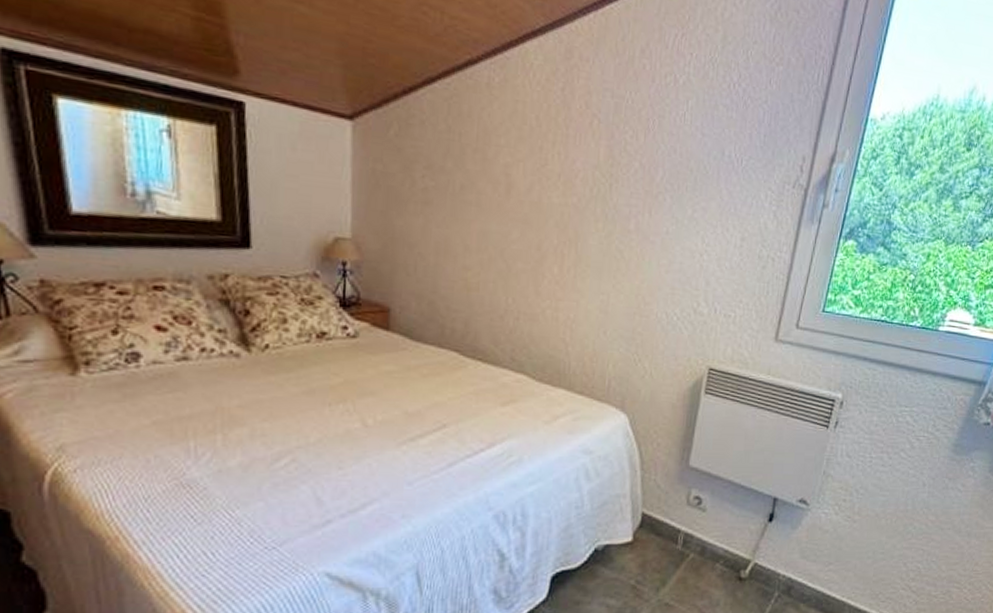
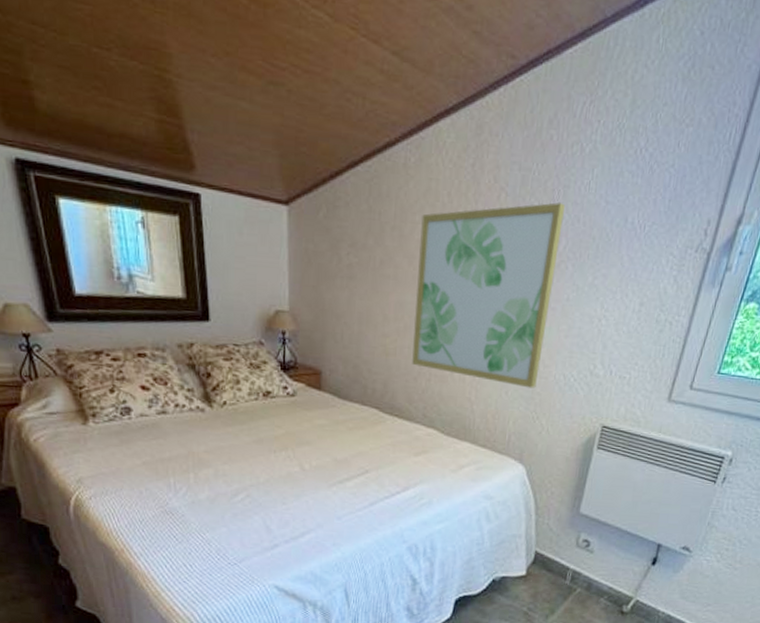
wall art: none [498,132,660,328] -> present [412,202,565,388]

